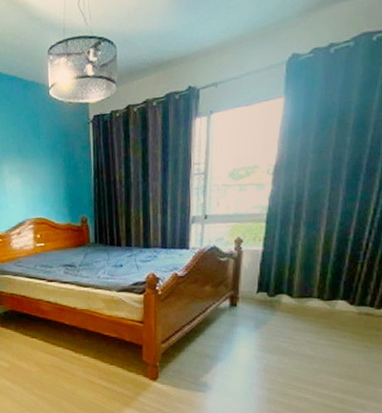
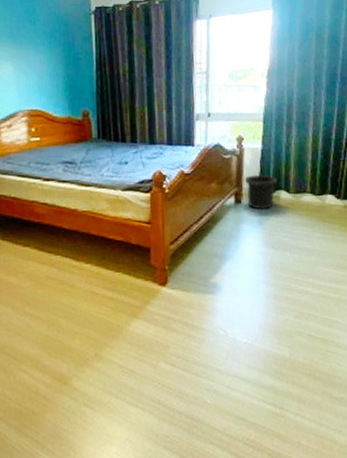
trash can: none [241,277,279,315] -> present [244,174,277,211]

